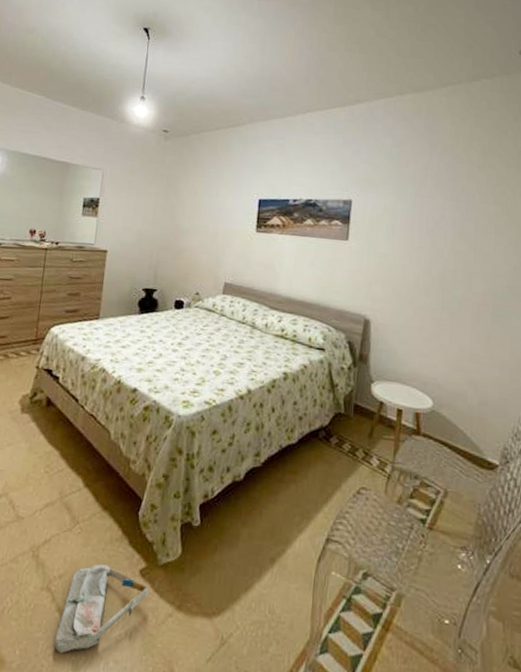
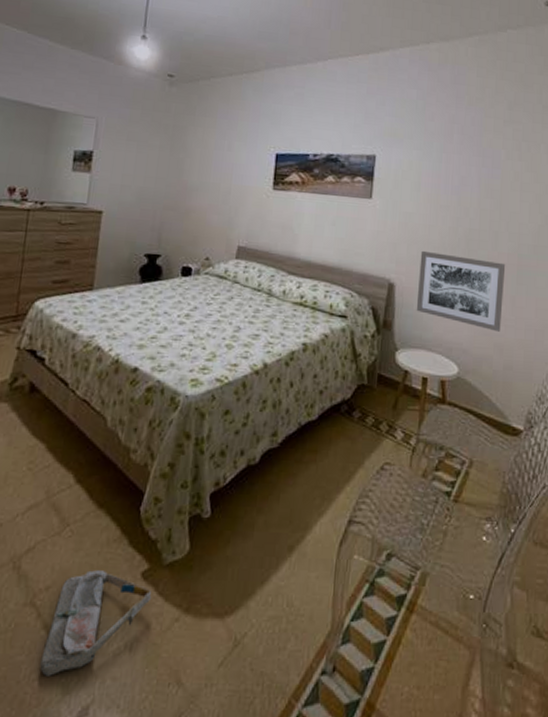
wall art: none [391,289,480,369] -> present [416,250,506,332]

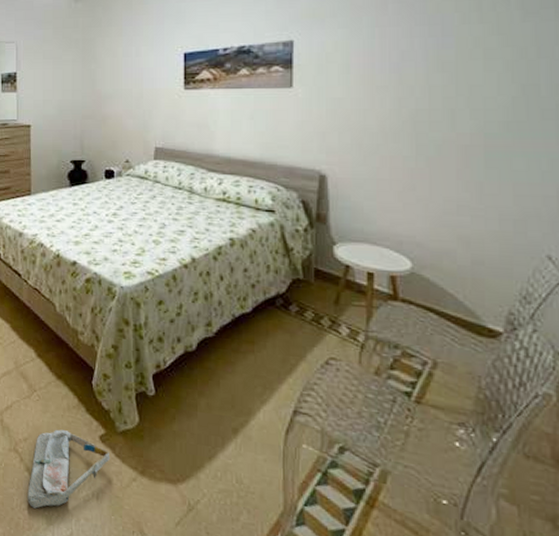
wall art: present [416,250,506,332] -> none [354,137,468,223]

